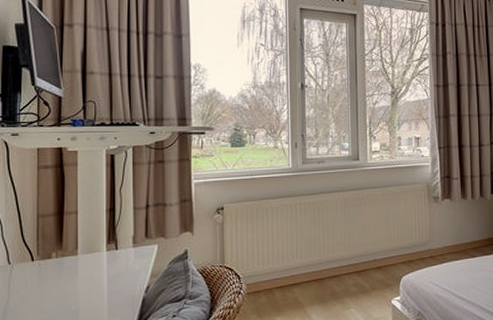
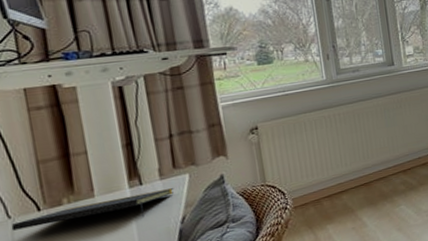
notepad: none [9,257,144,281] -> present [11,188,174,231]

